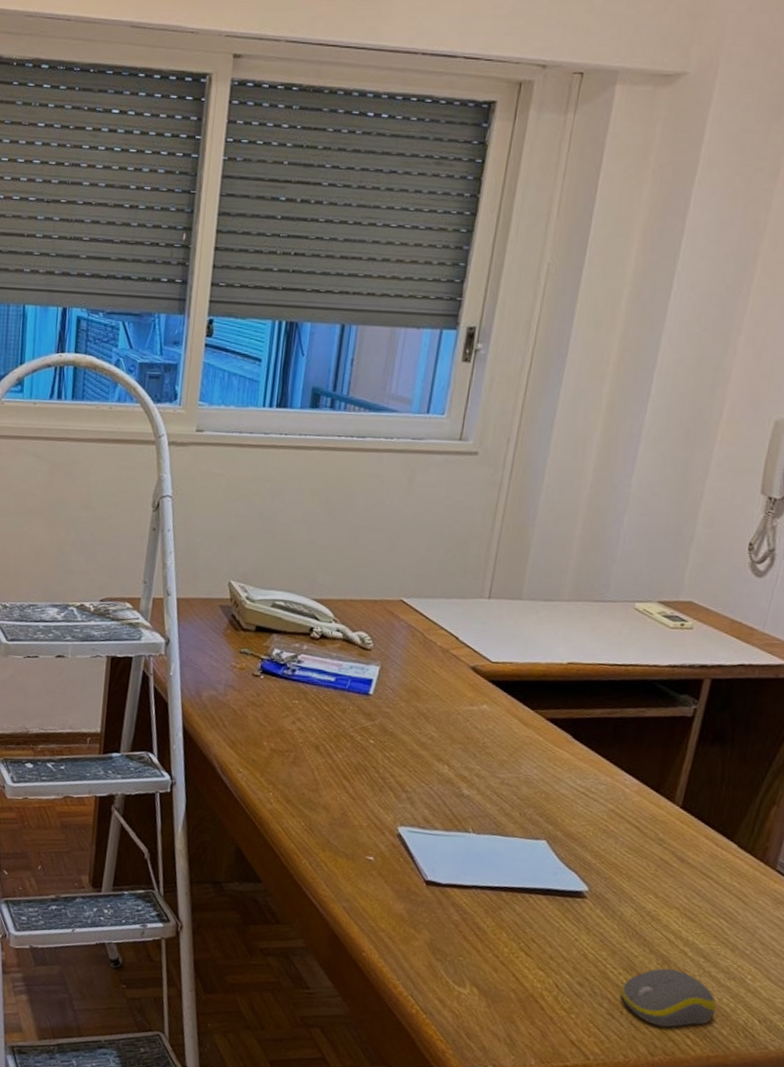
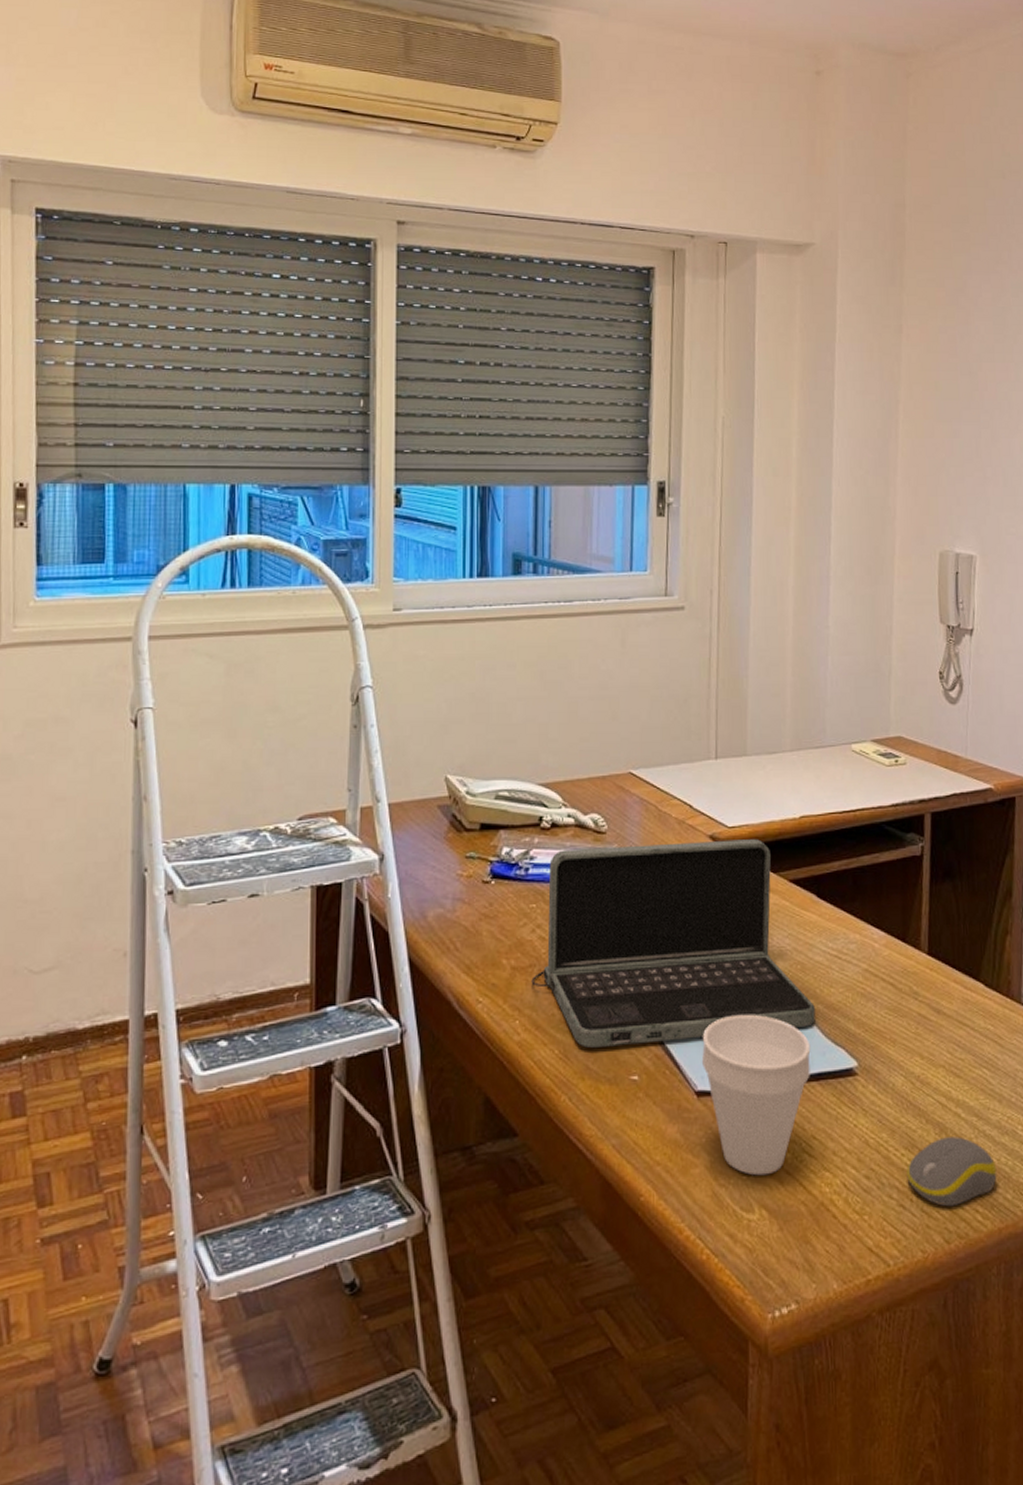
laptop: none [287,659,554,849] -> present [531,839,815,1048]
cup: none [434,824,544,961] -> present [701,1014,811,1176]

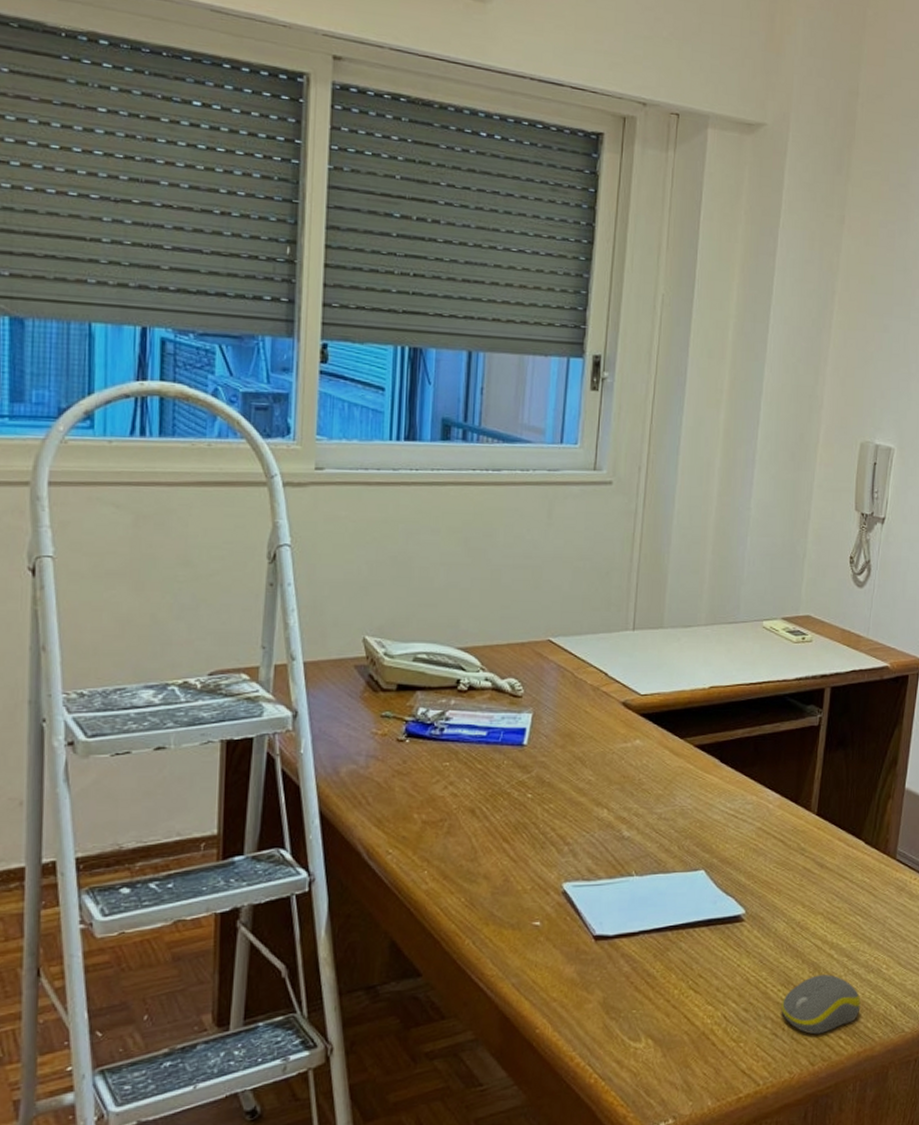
laptop: present [531,839,815,1048] -> none [441,707,710,896]
cup: present [701,1014,811,1176] -> none [600,867,703,1010]

